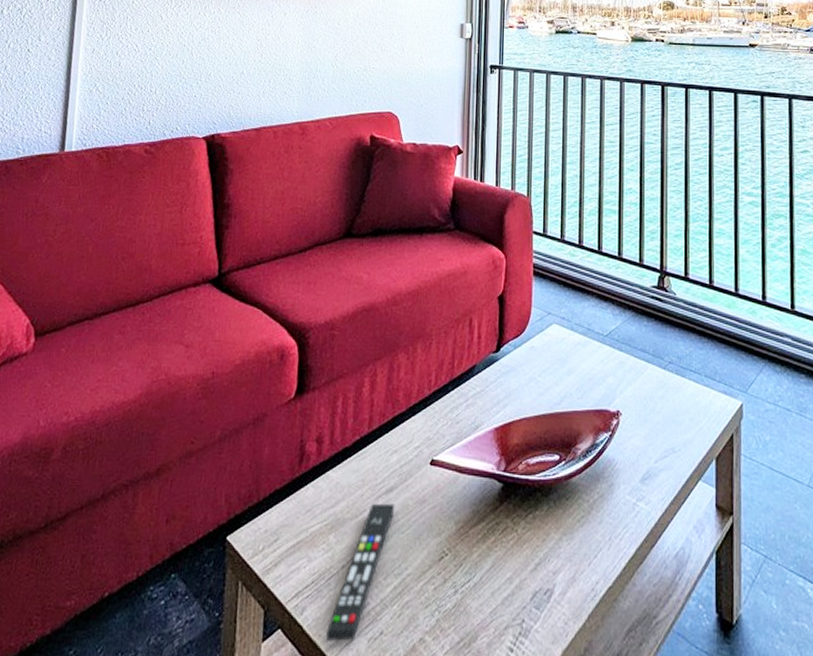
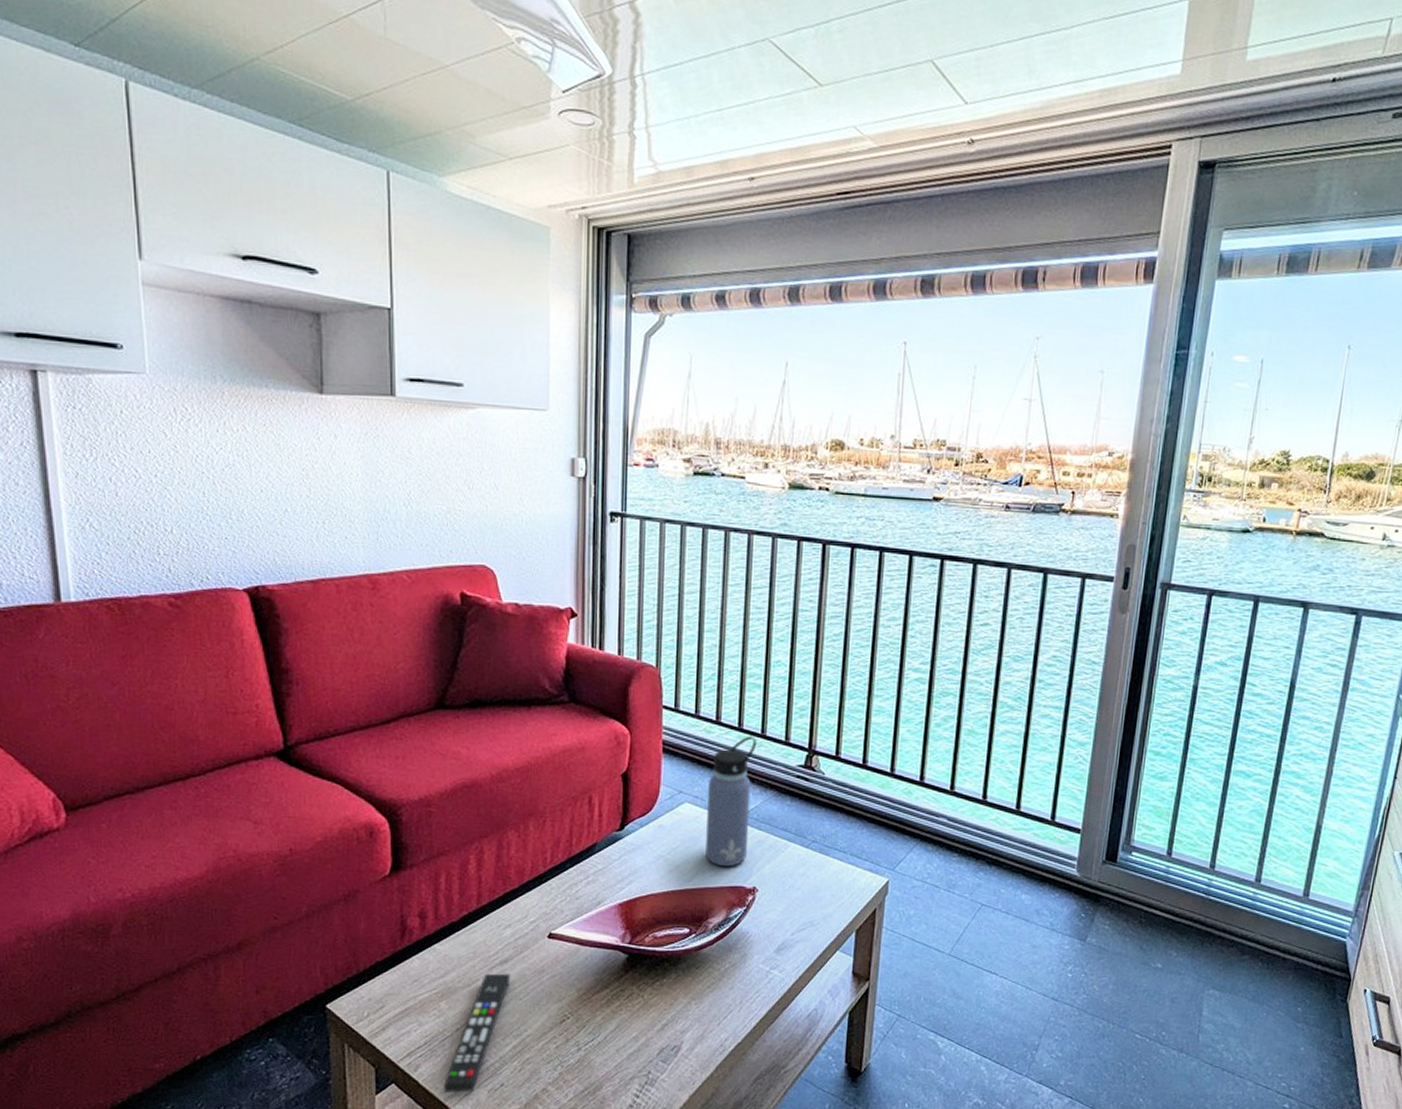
water bottle: none [573,258,615,389] -> present [705,736,758,867]

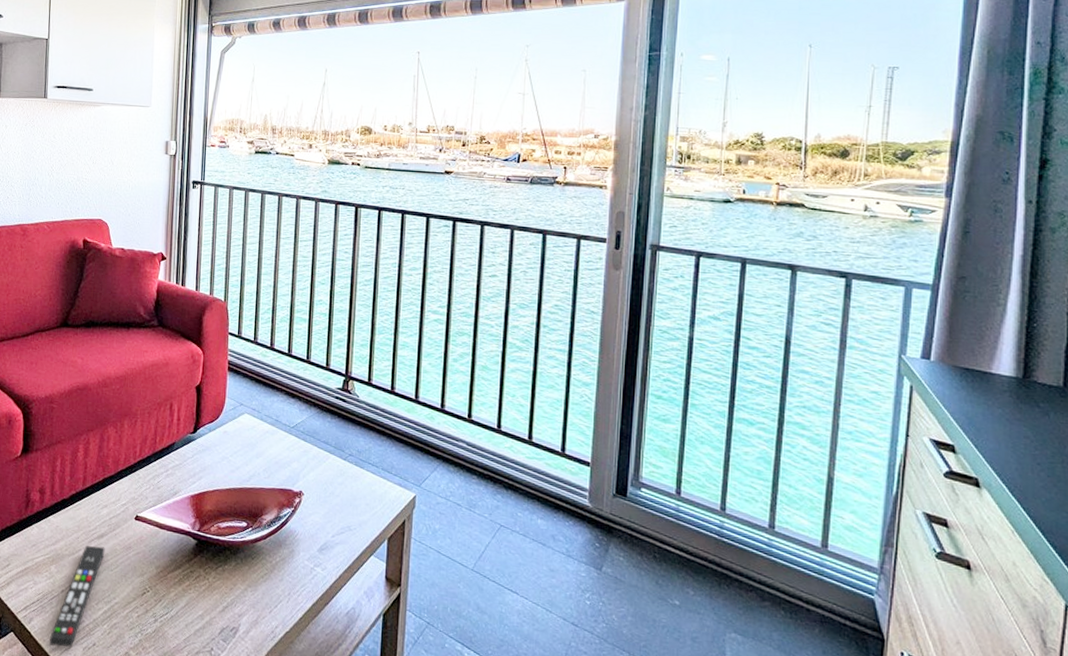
water bottle: present [705,736,758,867] -> none [261,361,304,472]

